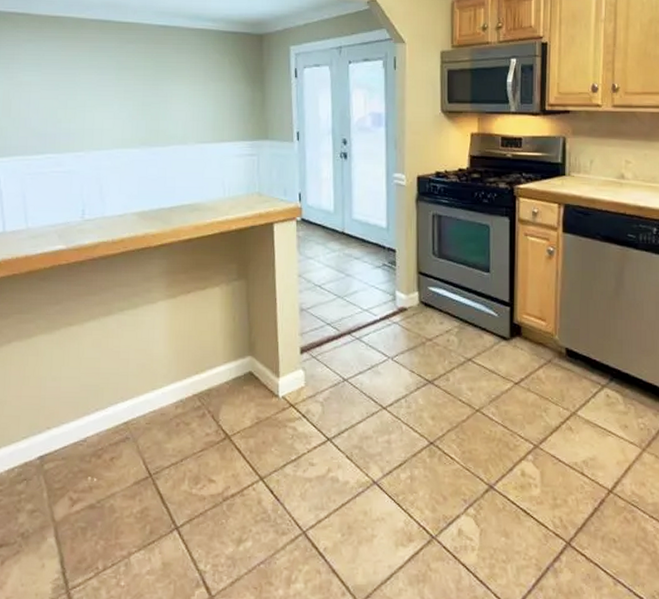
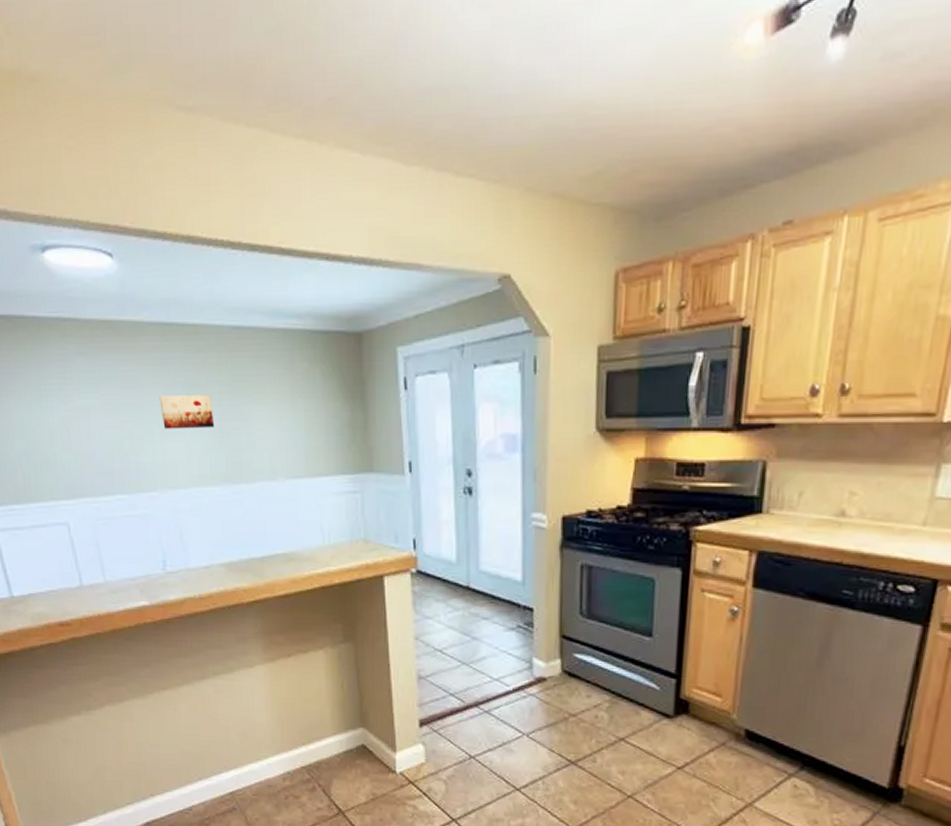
wall art: none [93,75,139,102] -> present [159,395,215,429]

